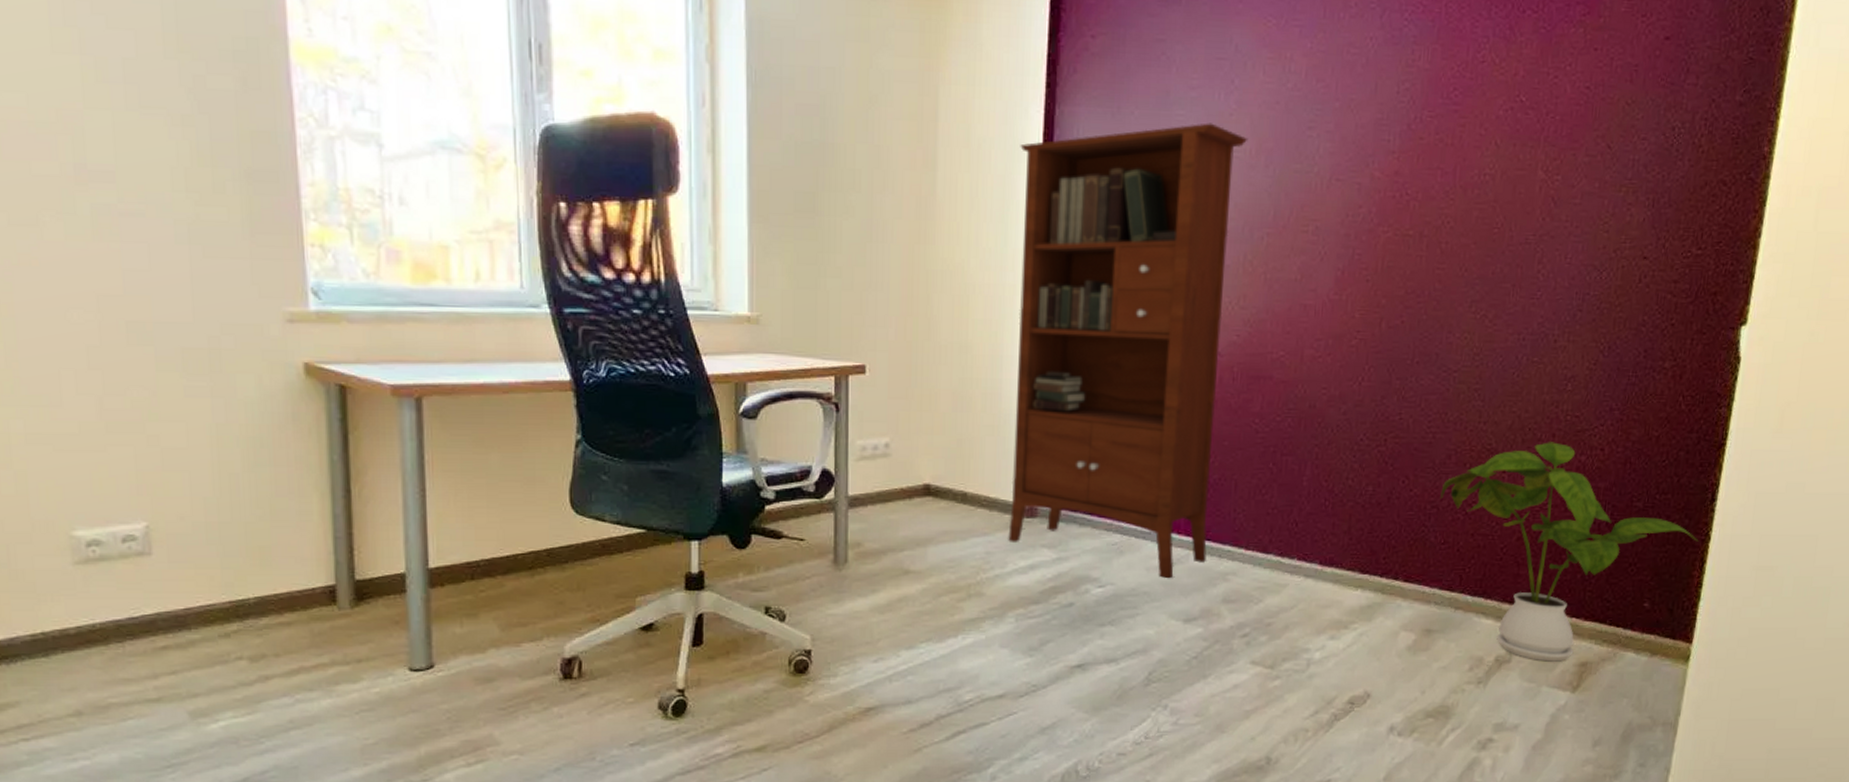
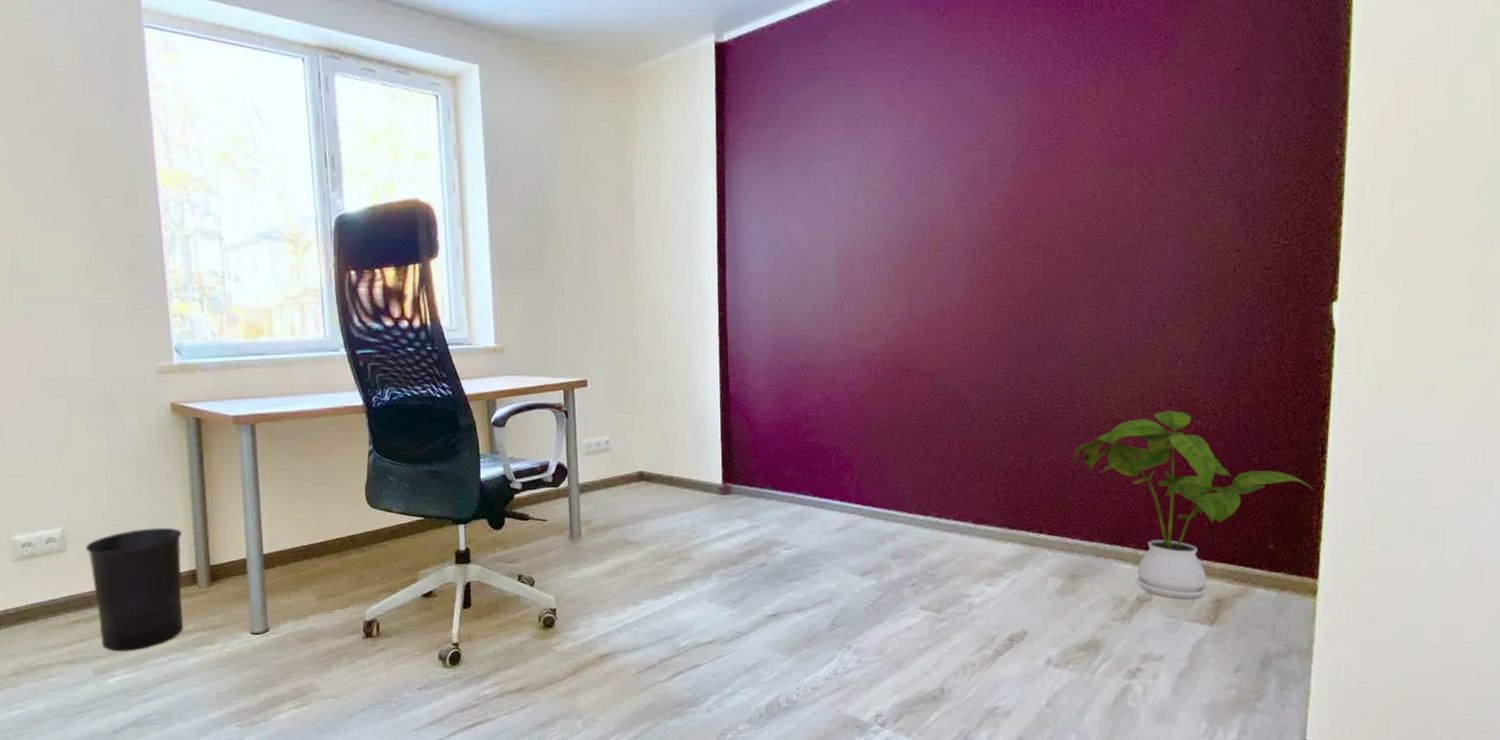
waste bin: none [180,528,317,688] -> present [86,527,184,651]
bookcase: present [1008,123,1249,579] -> none [699,170,884,540]

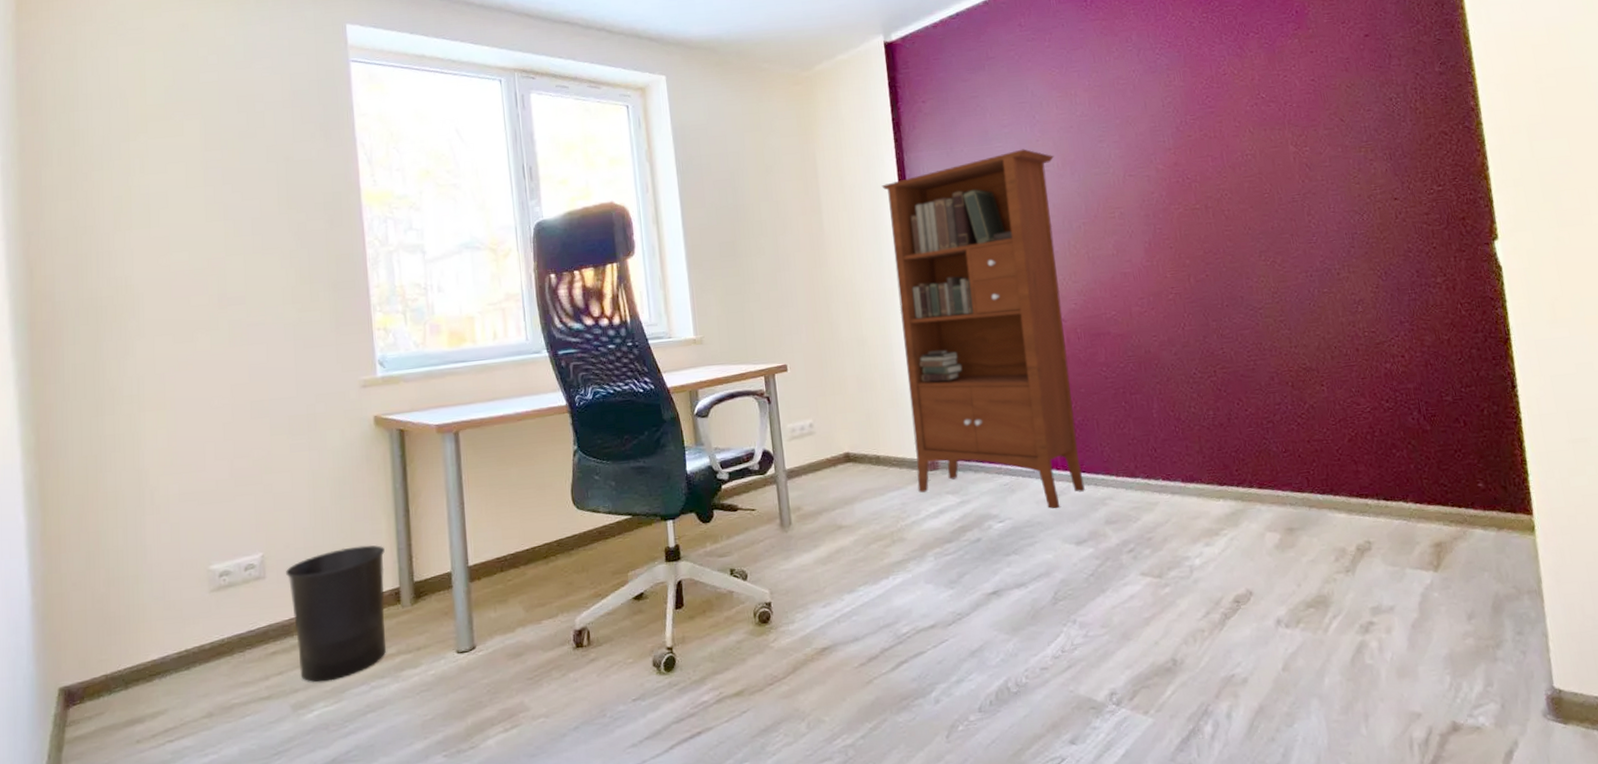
bookcase: none [699,170,884,540] -> present [881,149,1085,509]
house plant: present [1074,410,1313,599] -> none [1272,355,1511,546]

